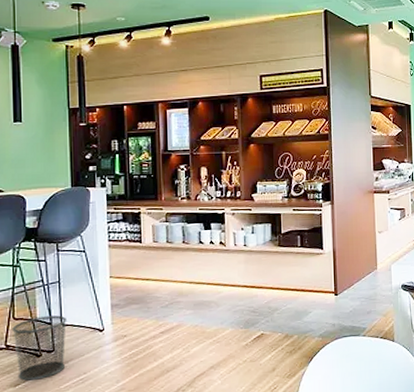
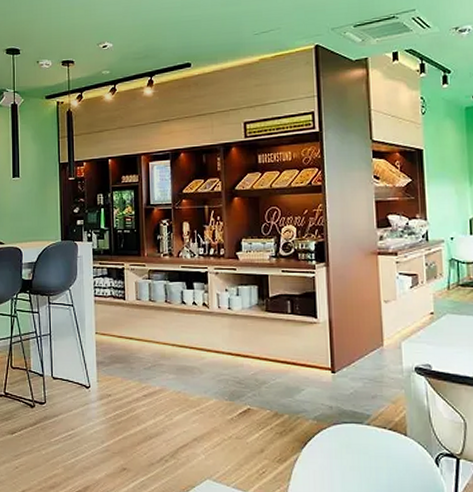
waste bin: present [12,315,66,381] -> none [10,368,56,430]

